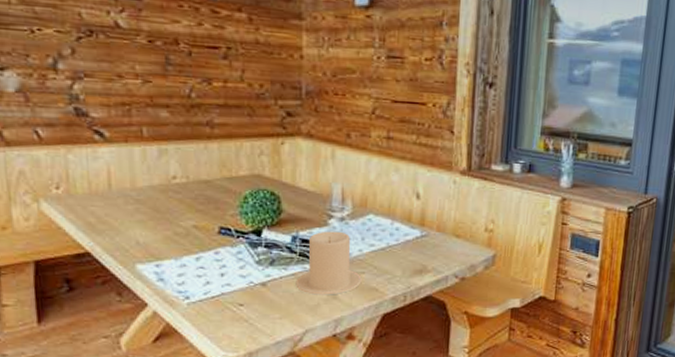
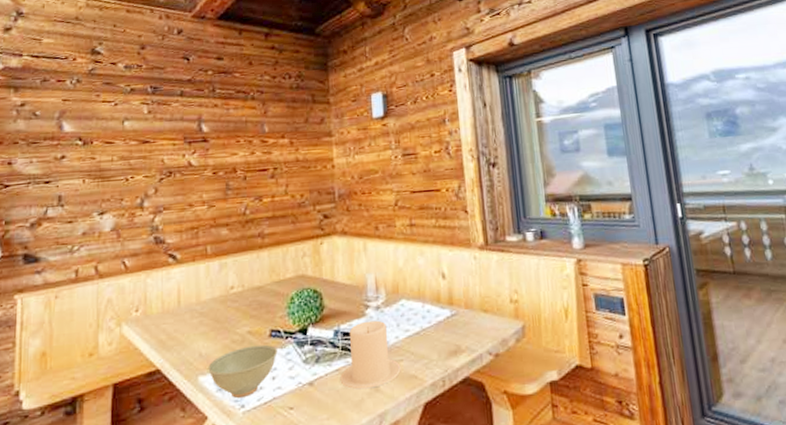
bowl: none [147,240,227,289] -> present [208,344,277,398]

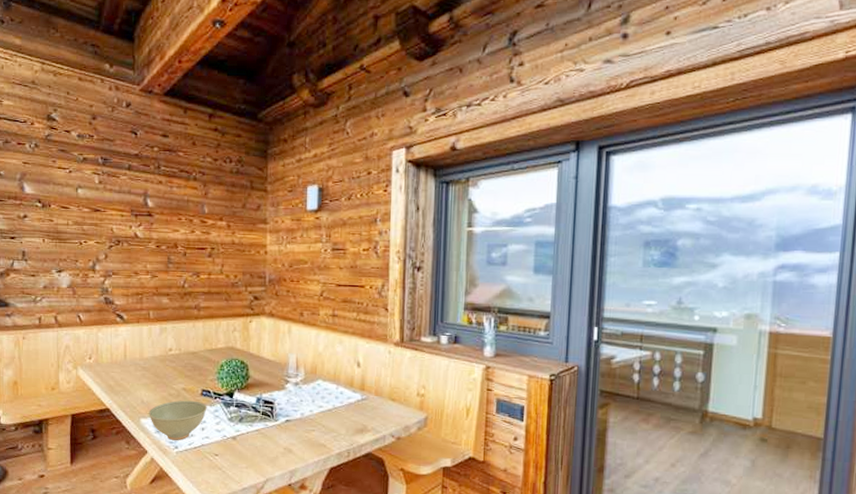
candle: present [340,320,401,390] -> none [259,394,312,449]

